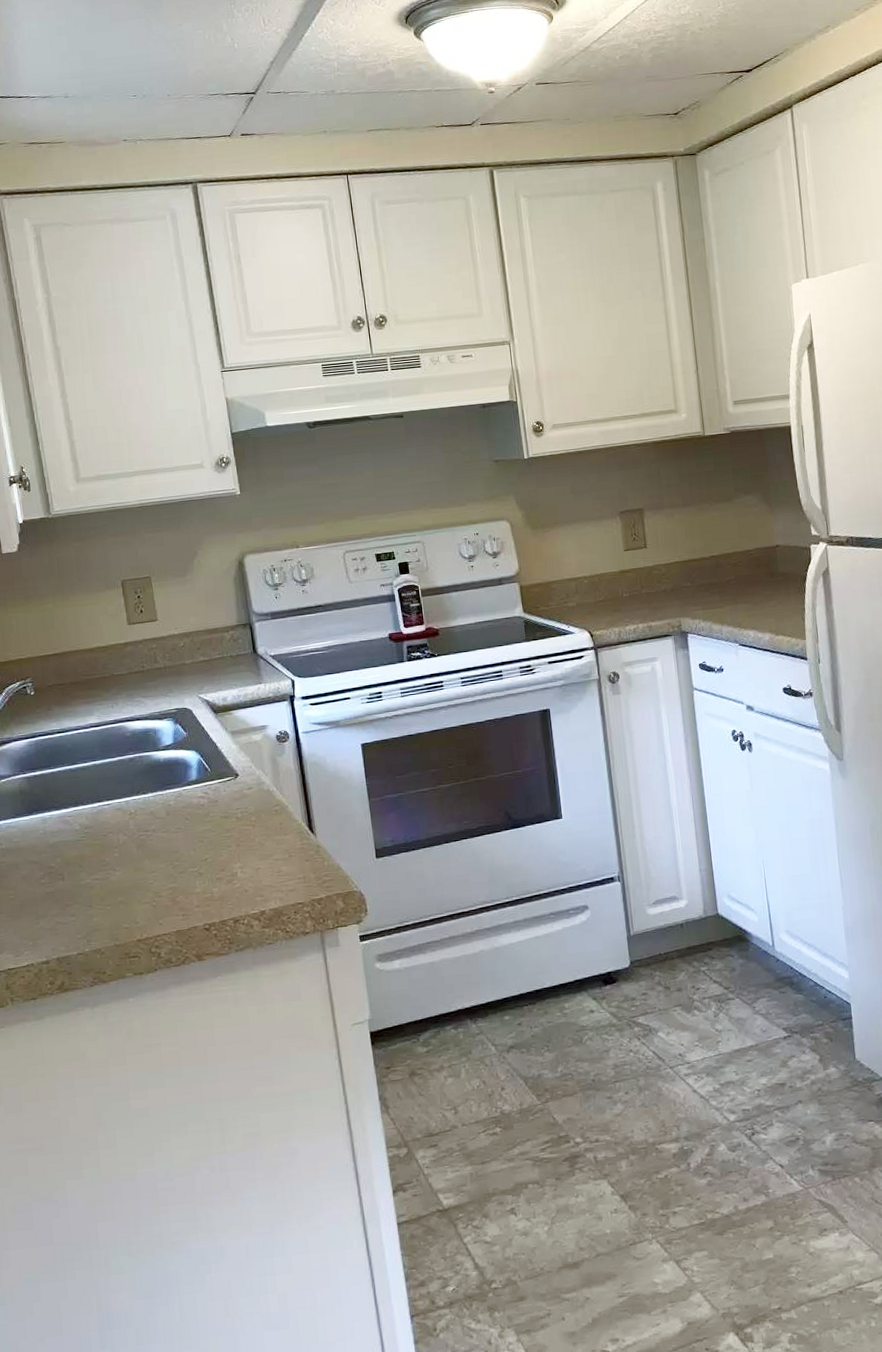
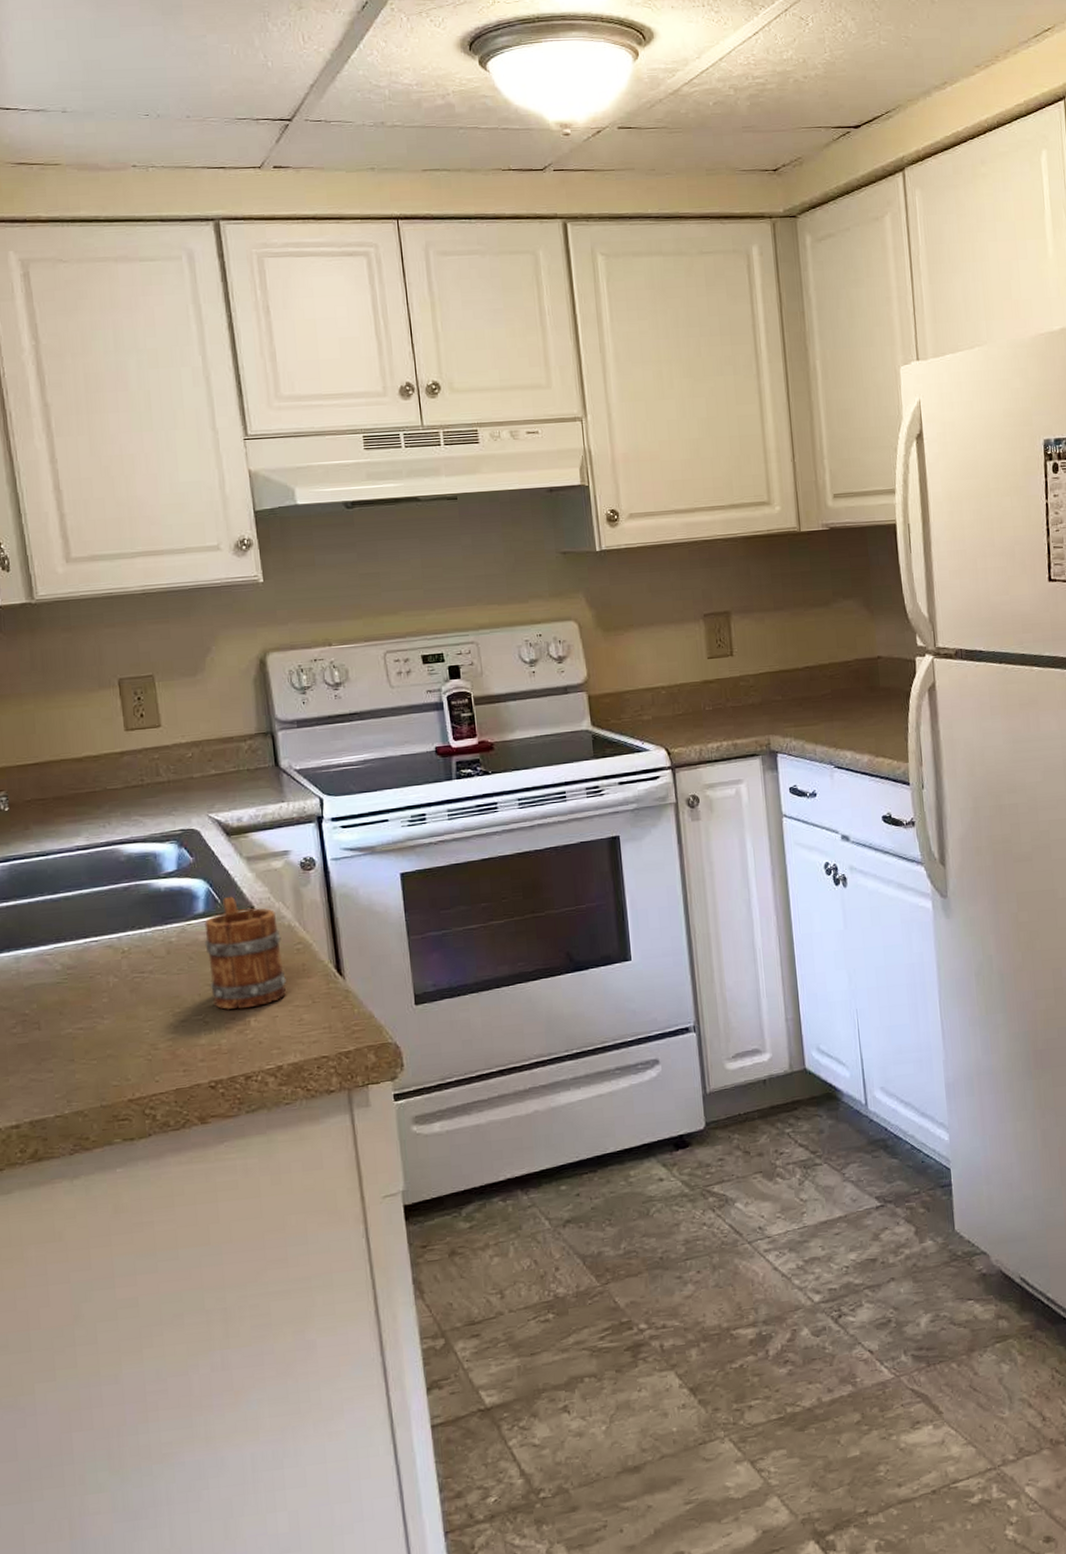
mug: none [197,765,268,863] -> present [204,896,287,1010]

